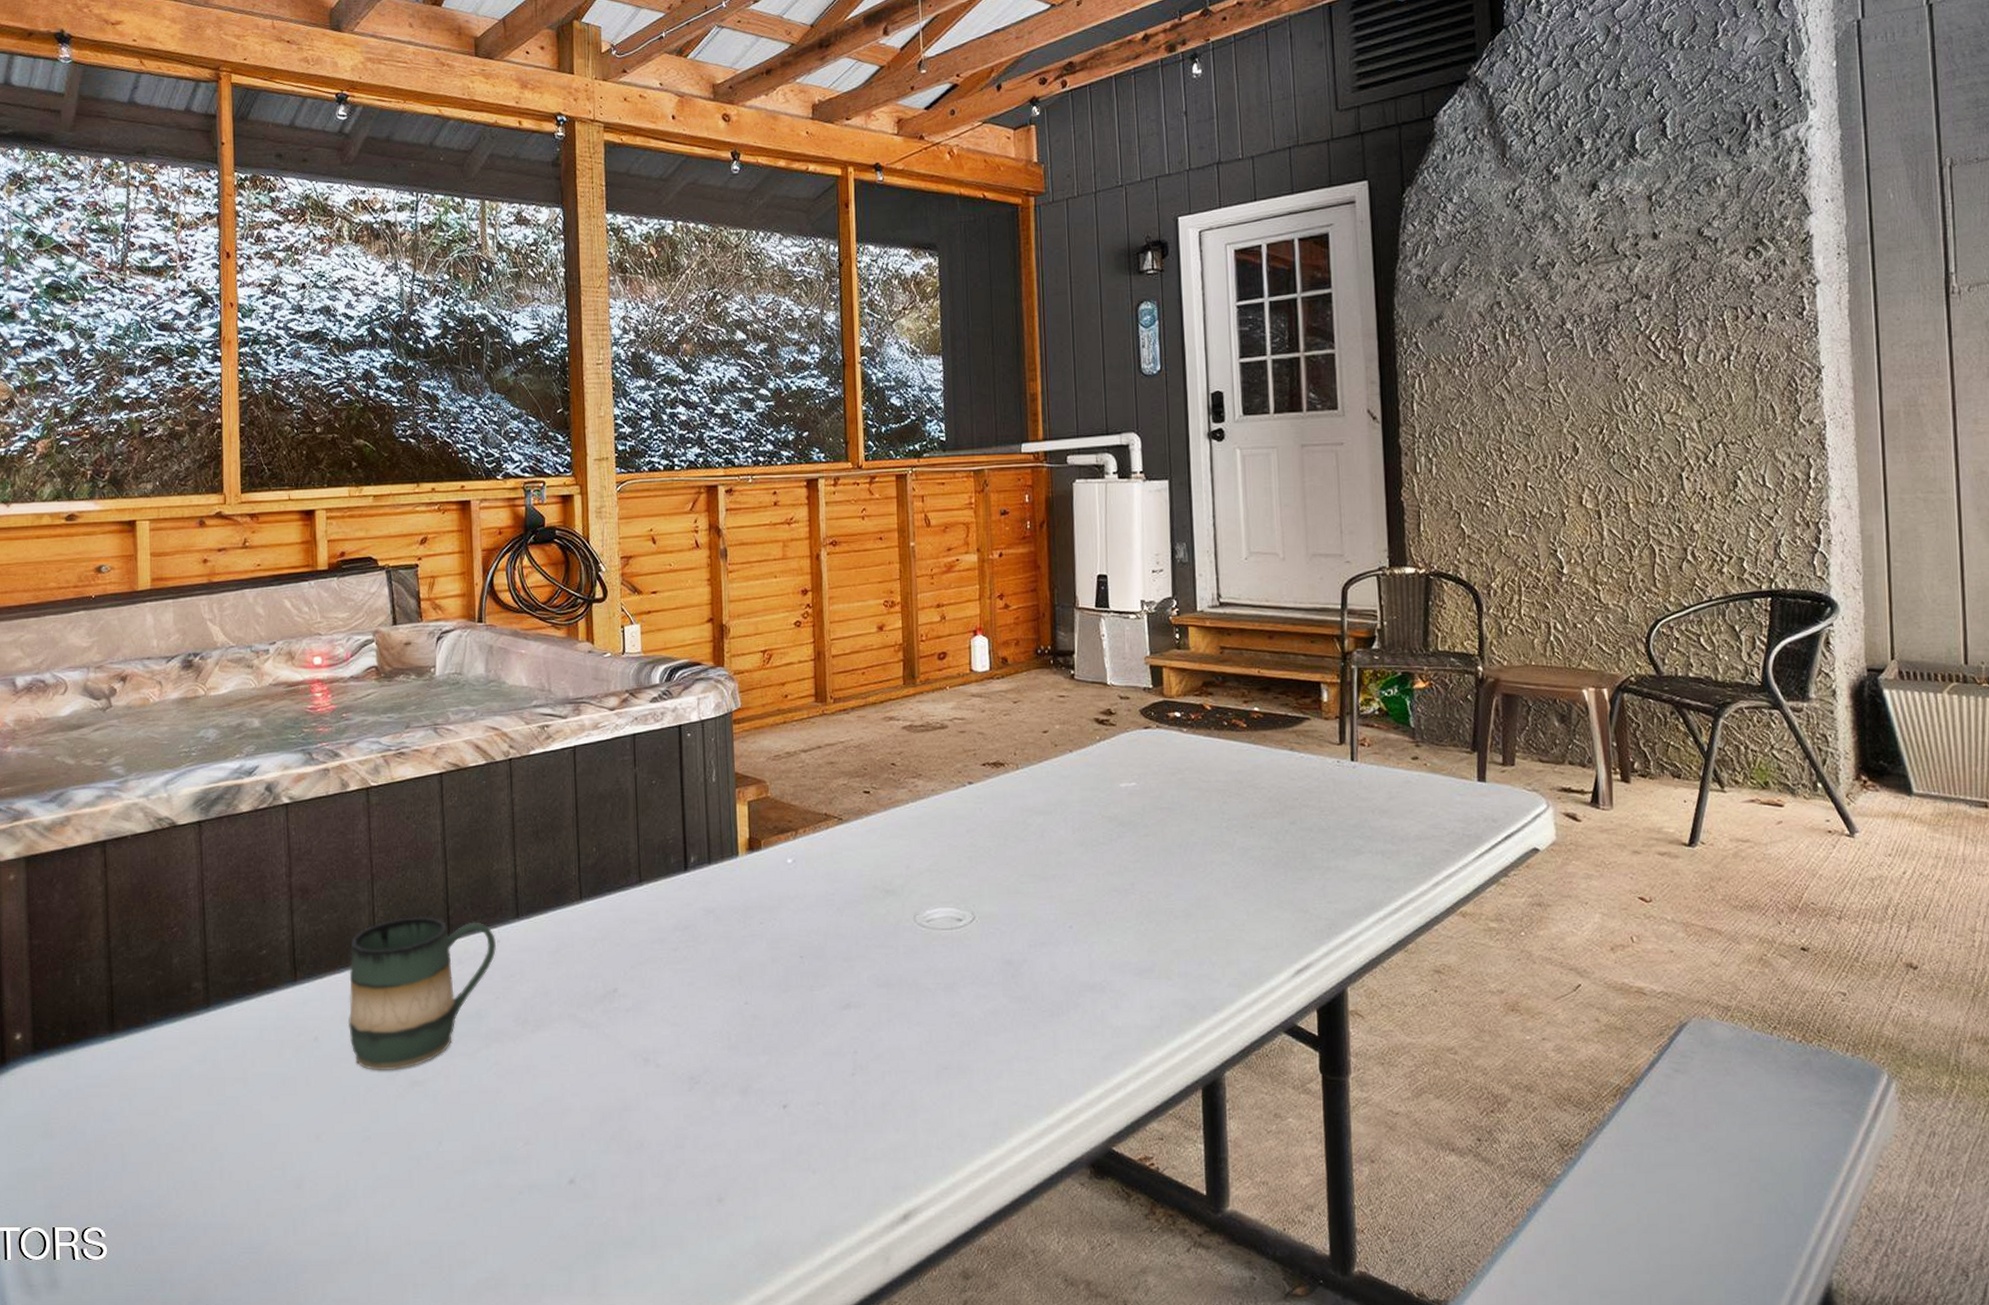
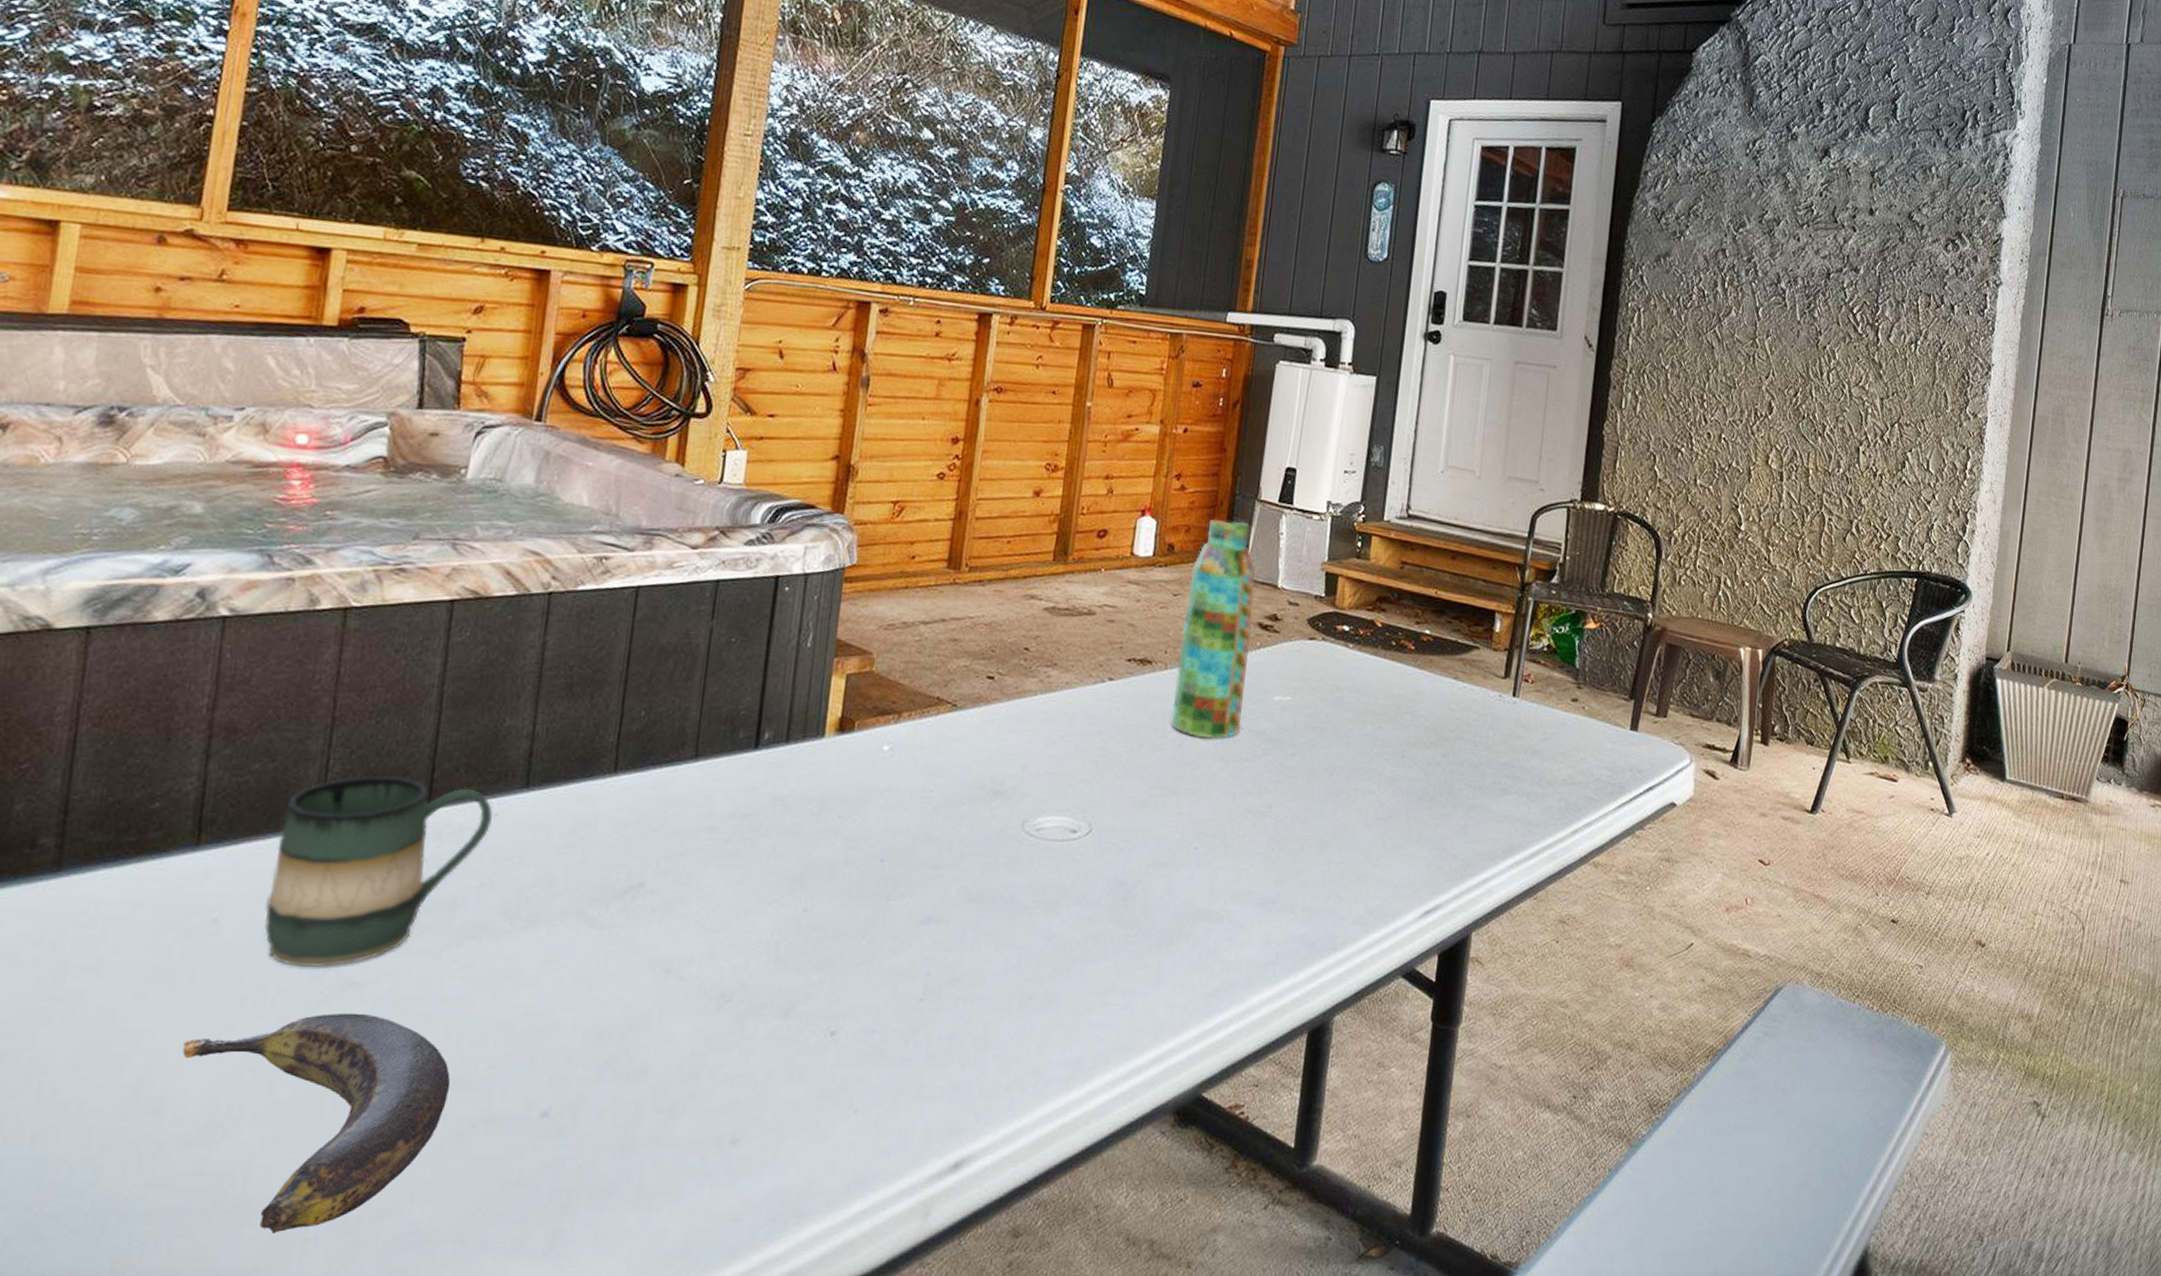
banana: none [310,1105,499,1280] -> present [182,1012,450,1234]
water bottle: none [1026,629,1094,827] -> present [1172,519,1255,738]

